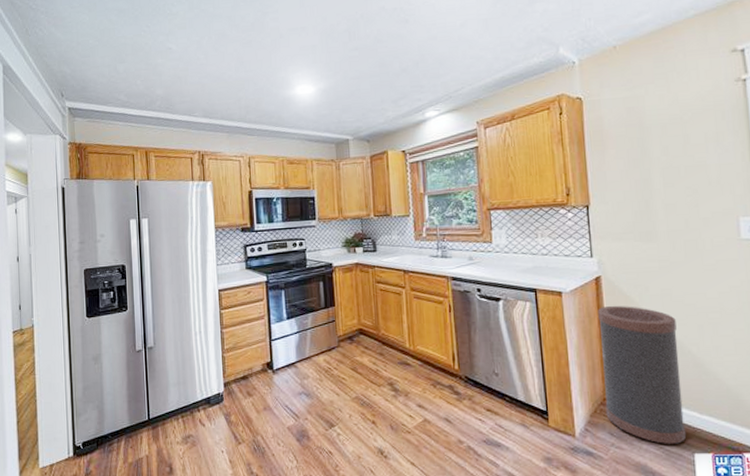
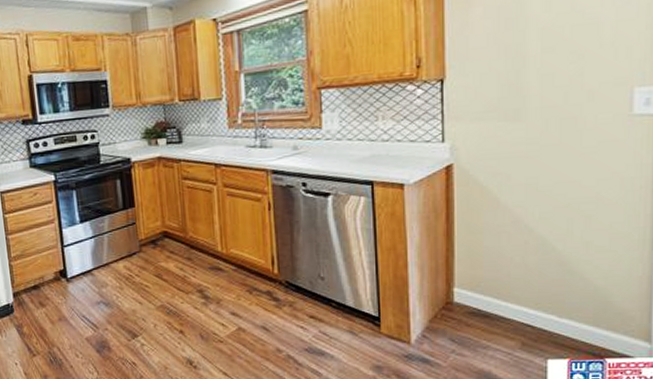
trash can: present [598,305,687,444] -> none [446,197,541,350]

